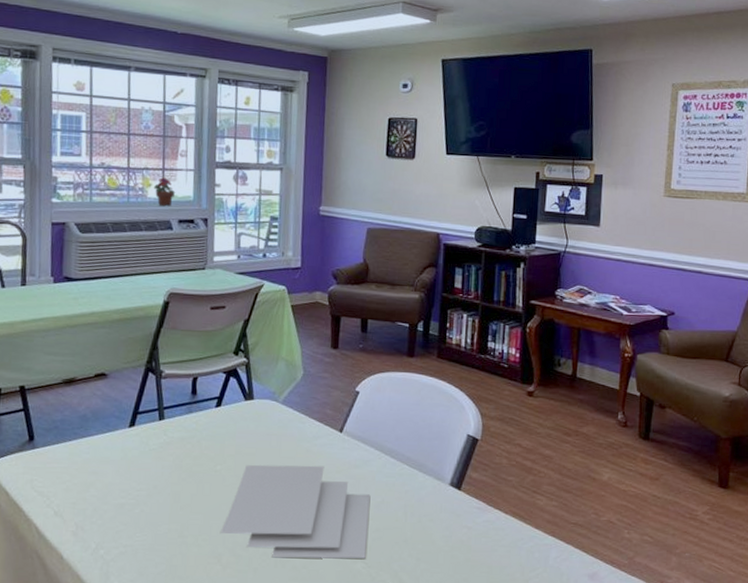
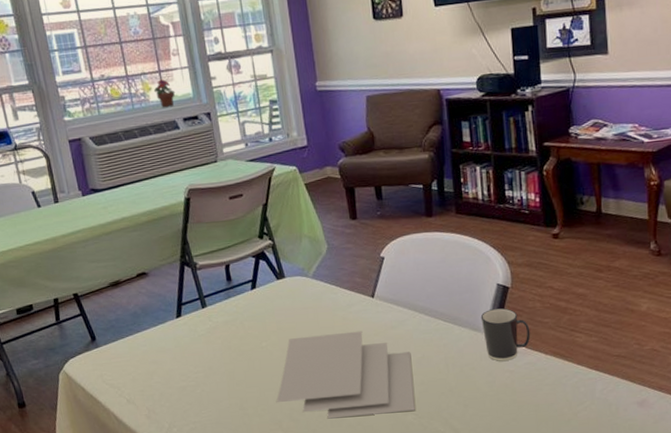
mug: none [446,459,494,516] -> present [480,308,531,361]

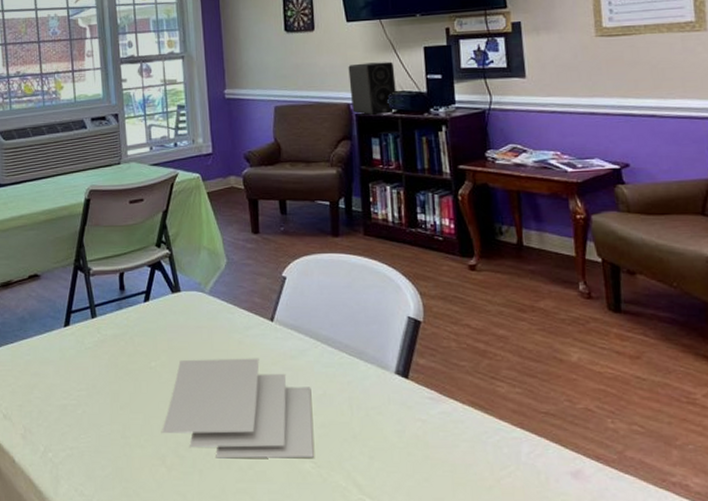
potted flower: present [153,79,176,108] -> none [65,79,86,107]
speaker: none [437,45,485,100] -> present [348,61,396,116]
mug: present [480,308,531,361] -> none [389,344,445,407]

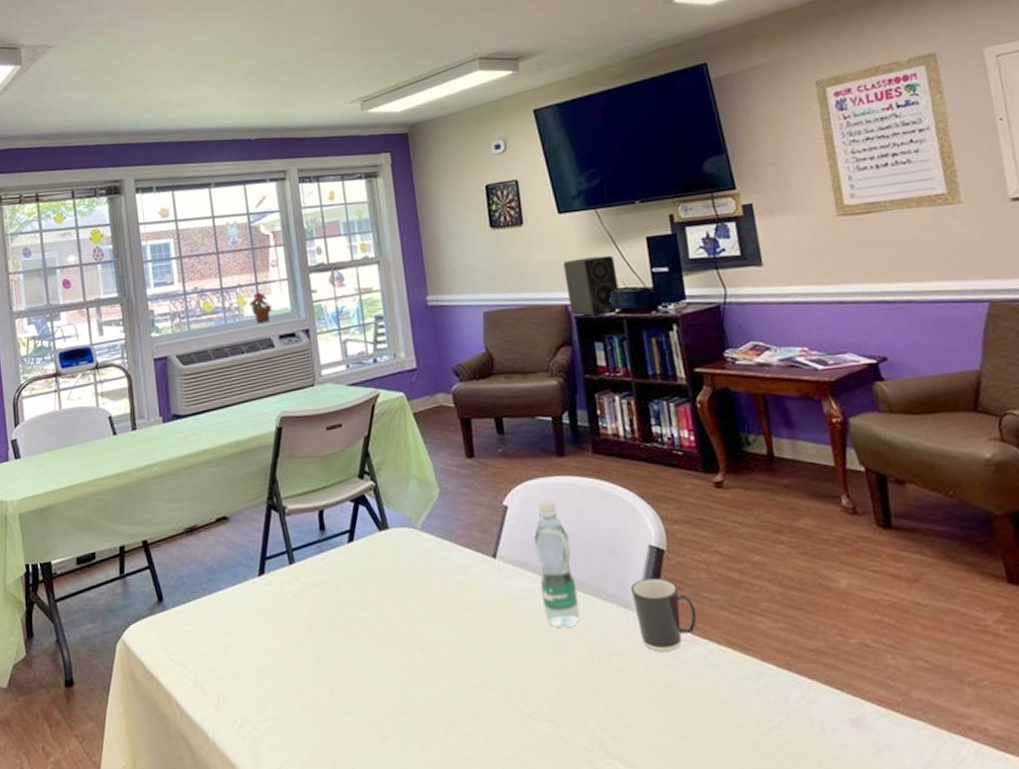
potted flower: none [65,79,86,107] -> present [249,292,272,324]
papers: present [161,358,314,459] -> none [374,601,552,723]
bottle: none [308,272,344,384] -> present [534,498,580,629]
mug: none [389,344,445,407] -> present [630,577,697,651]

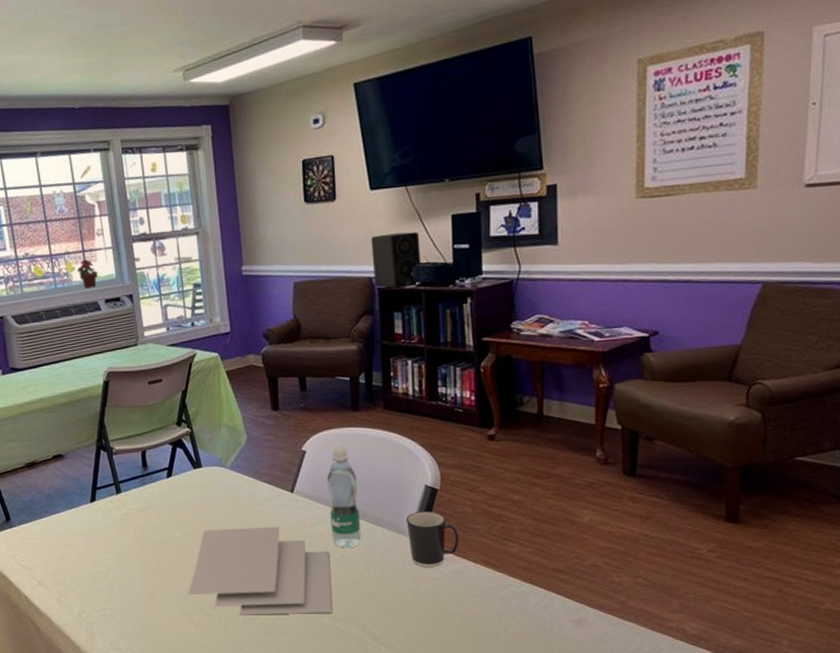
papers: none [374,601,552,723] -> present [187,526,332,615]

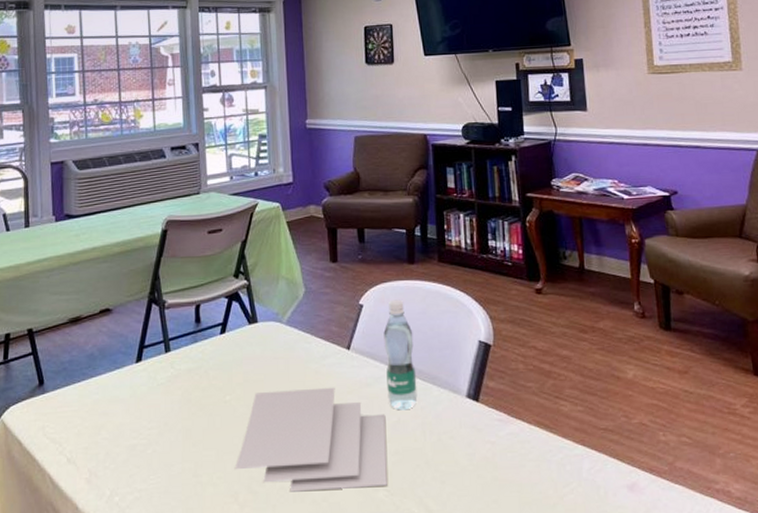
potted flower: present [76,259,99,289] -> none [144,107,166,136]
speaker: present [371,231,421,289] -> none [425,94,470,146]
mug: present [406,510,459,567] -> none [461,368,513,430]

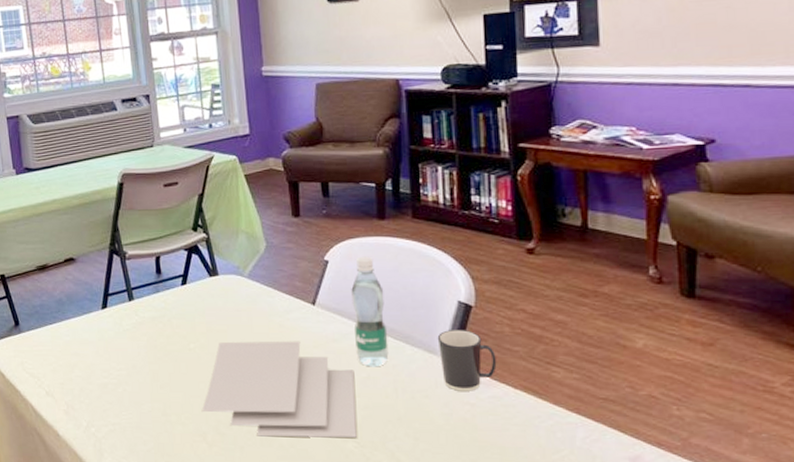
mug: none [461,368,513,430] -> present [437,329,497,391]

